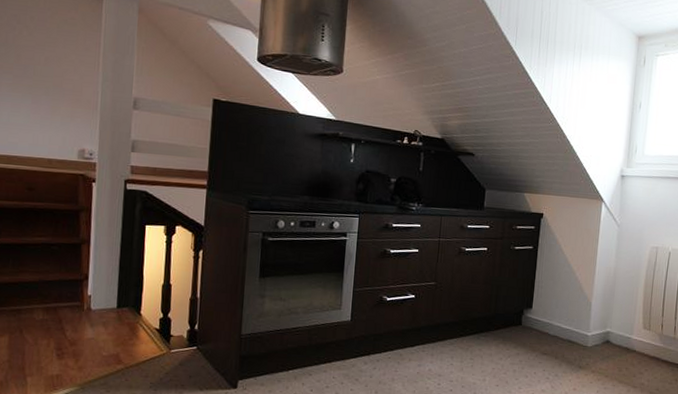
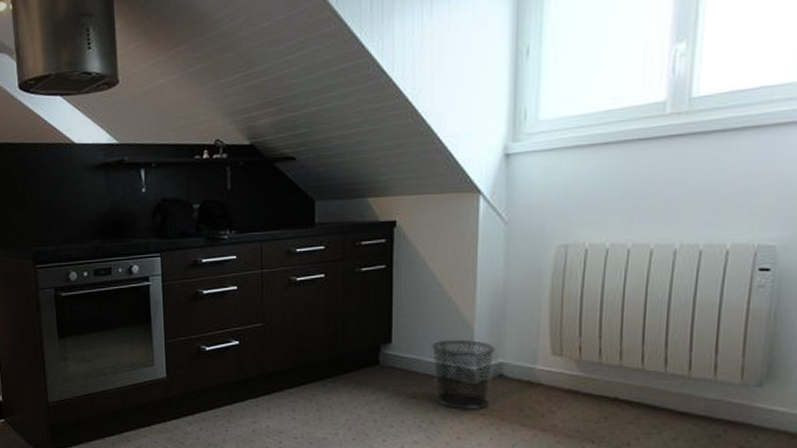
waste bin: none [560,310,606,368] -> present [431,339,496,410]

